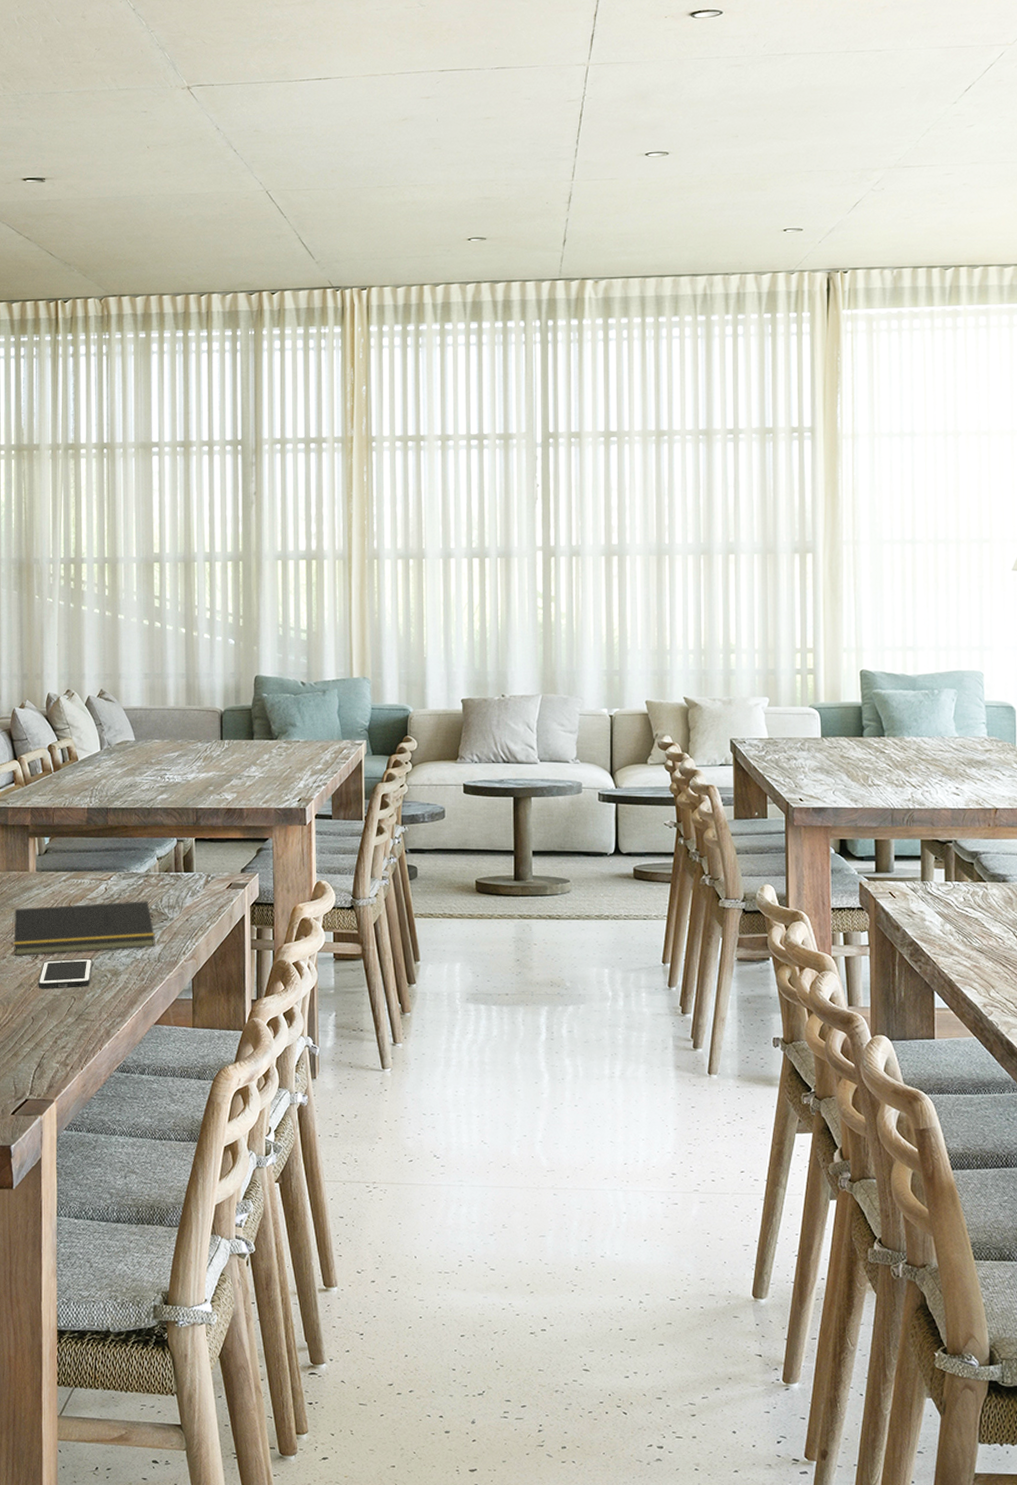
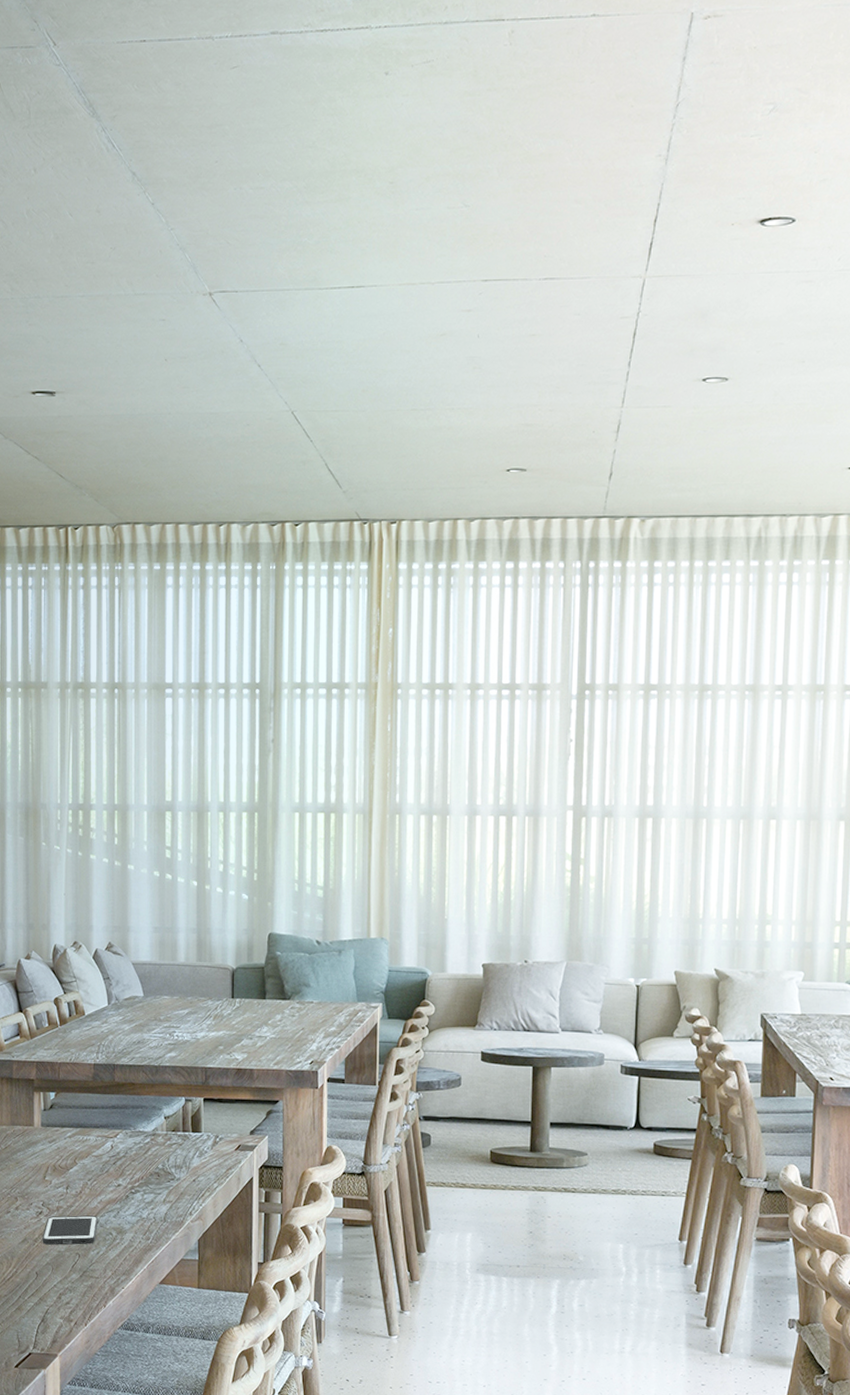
notepad: present [11,901,156,956] -> none [16,1160,162,1211]

